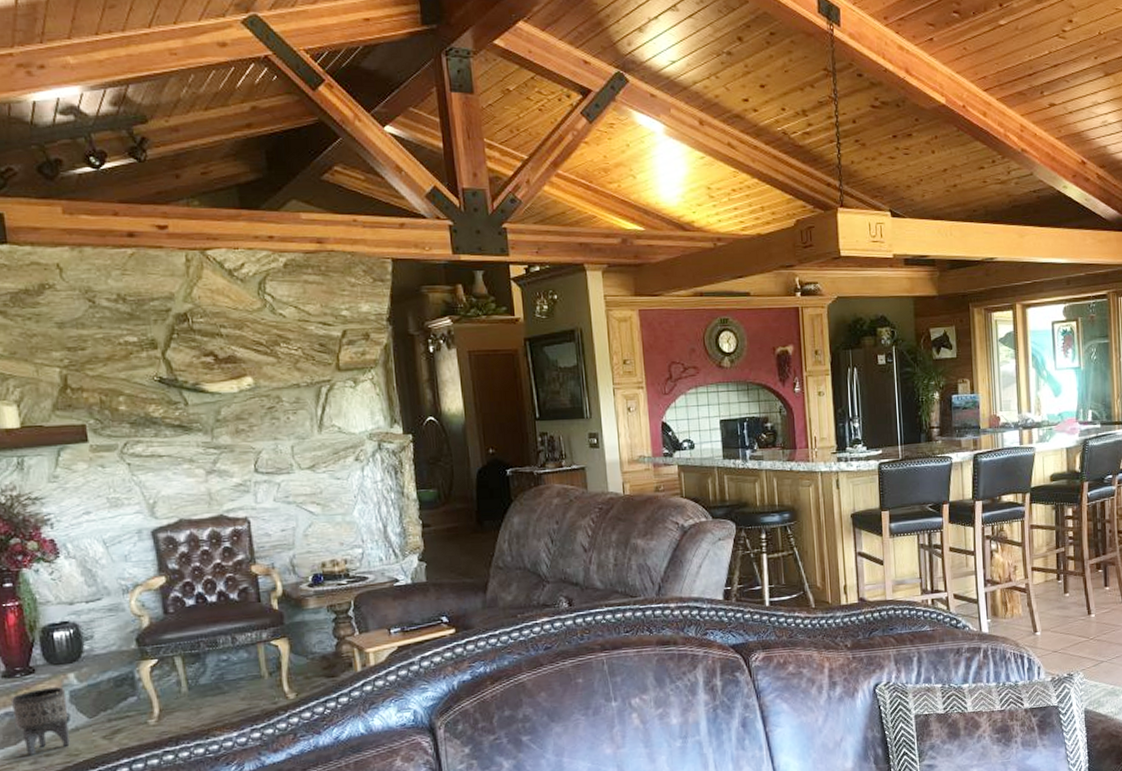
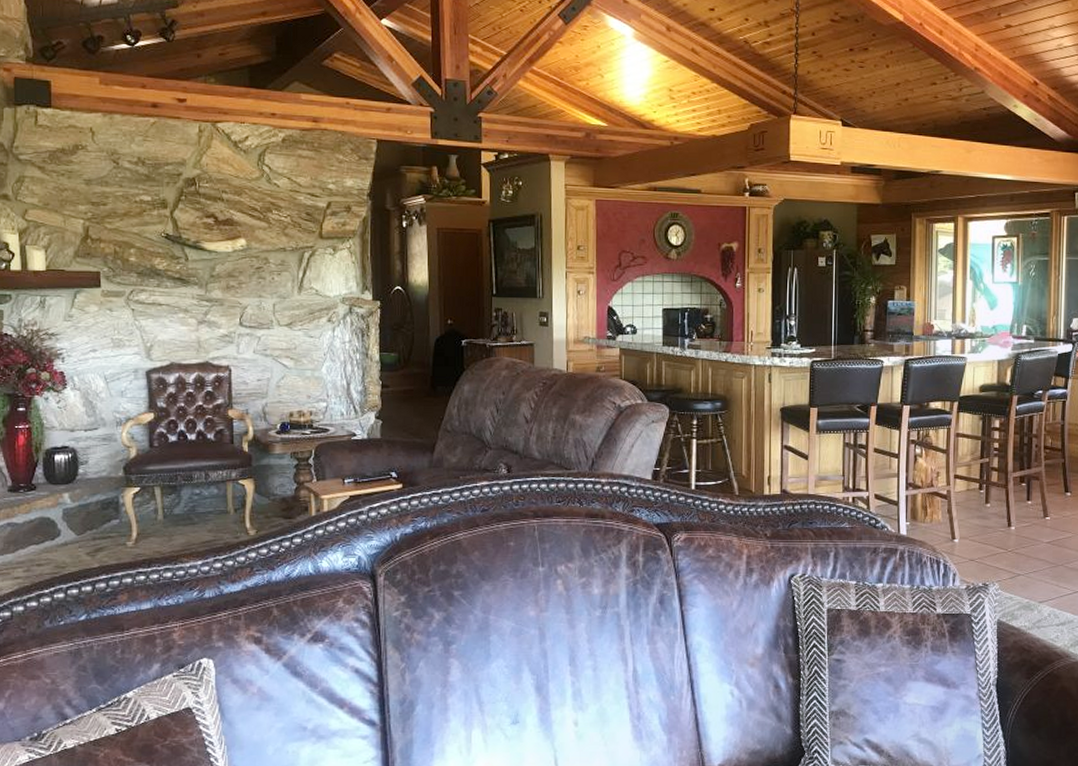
planter: present [10,687,70,755] -> none [13,505,60,563]

